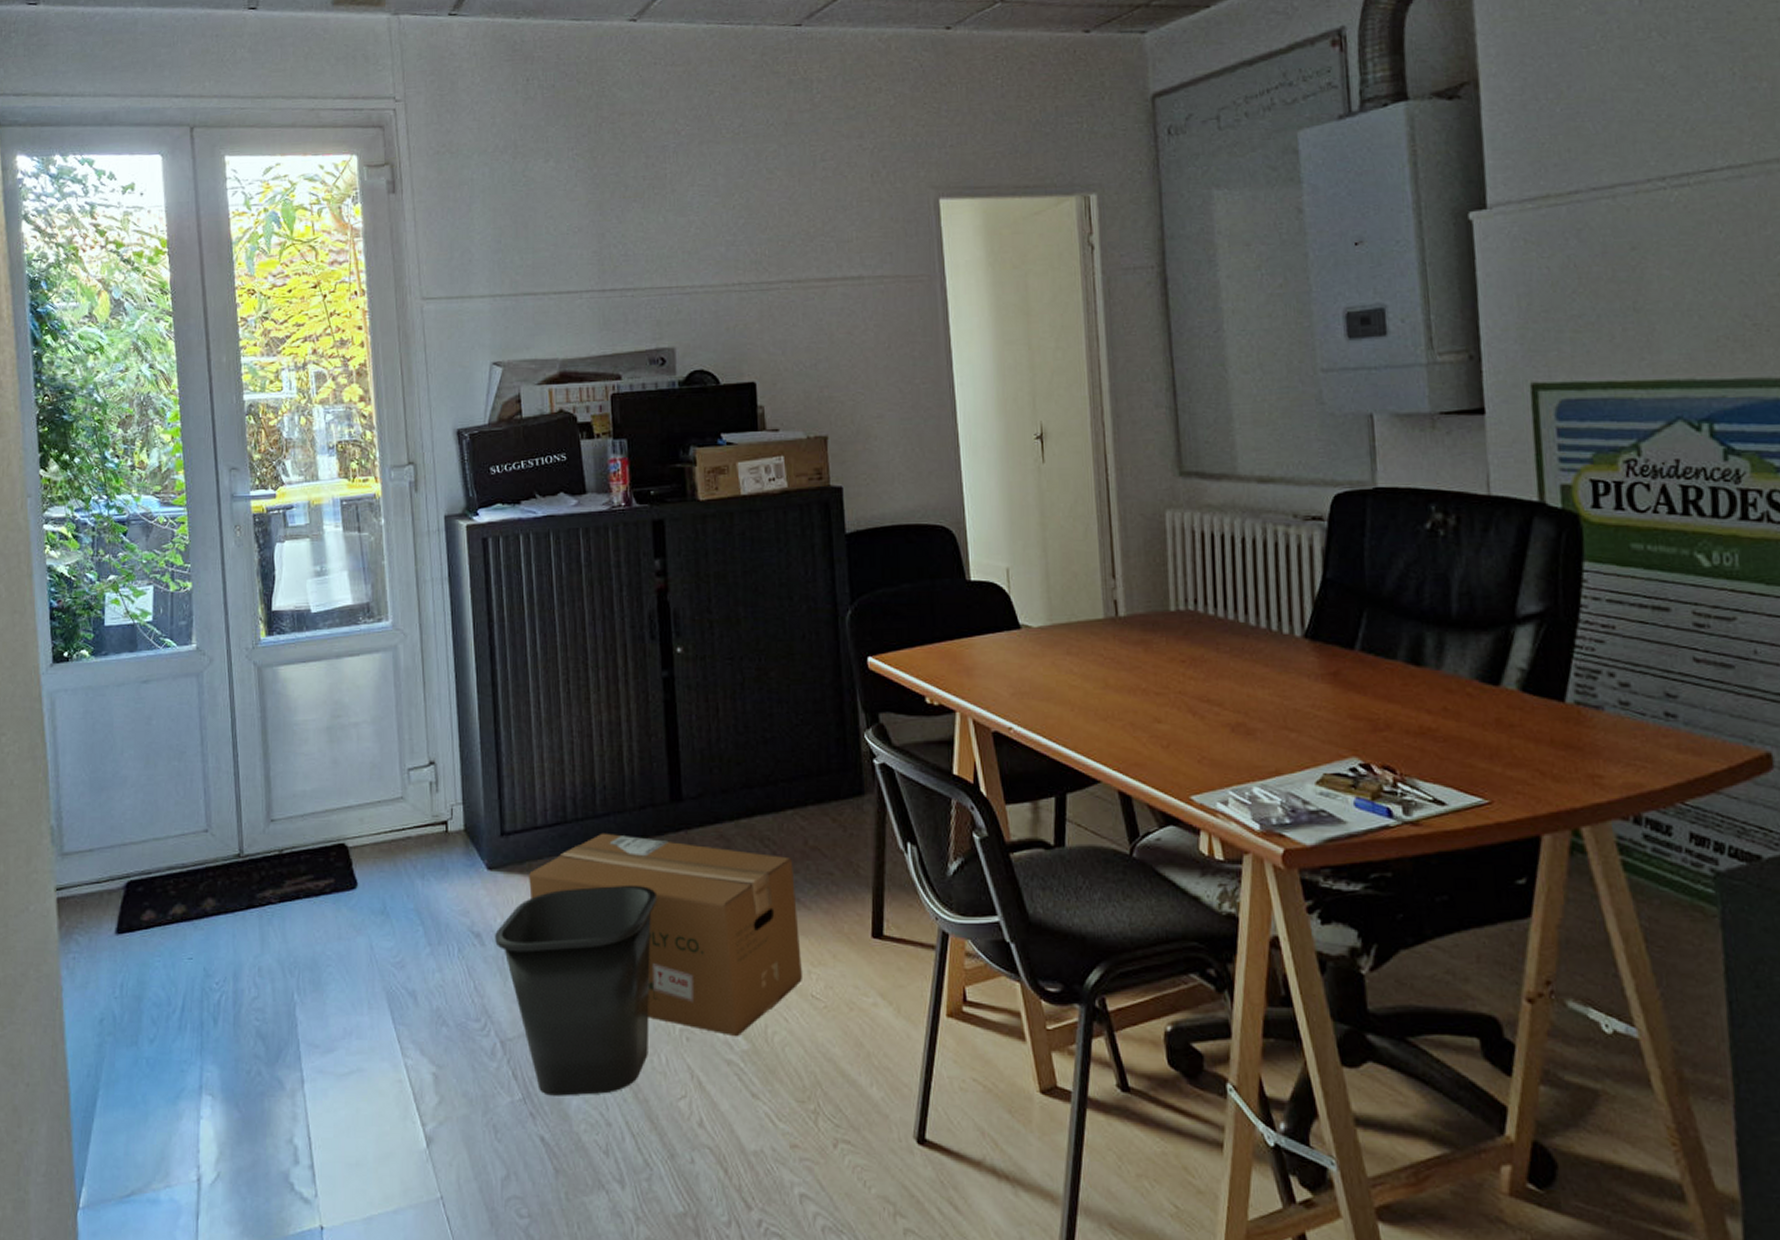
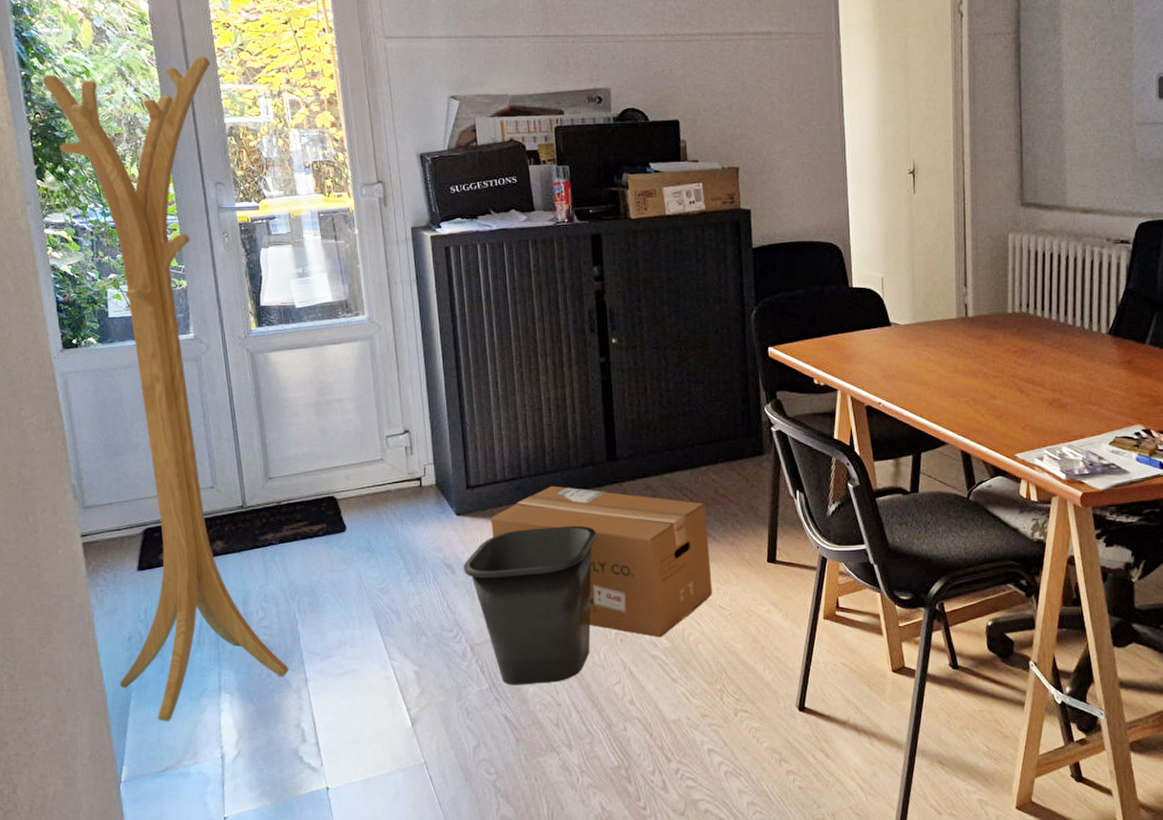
coatrack: none [54,326,283,1129] -> present [42,56,289,721]

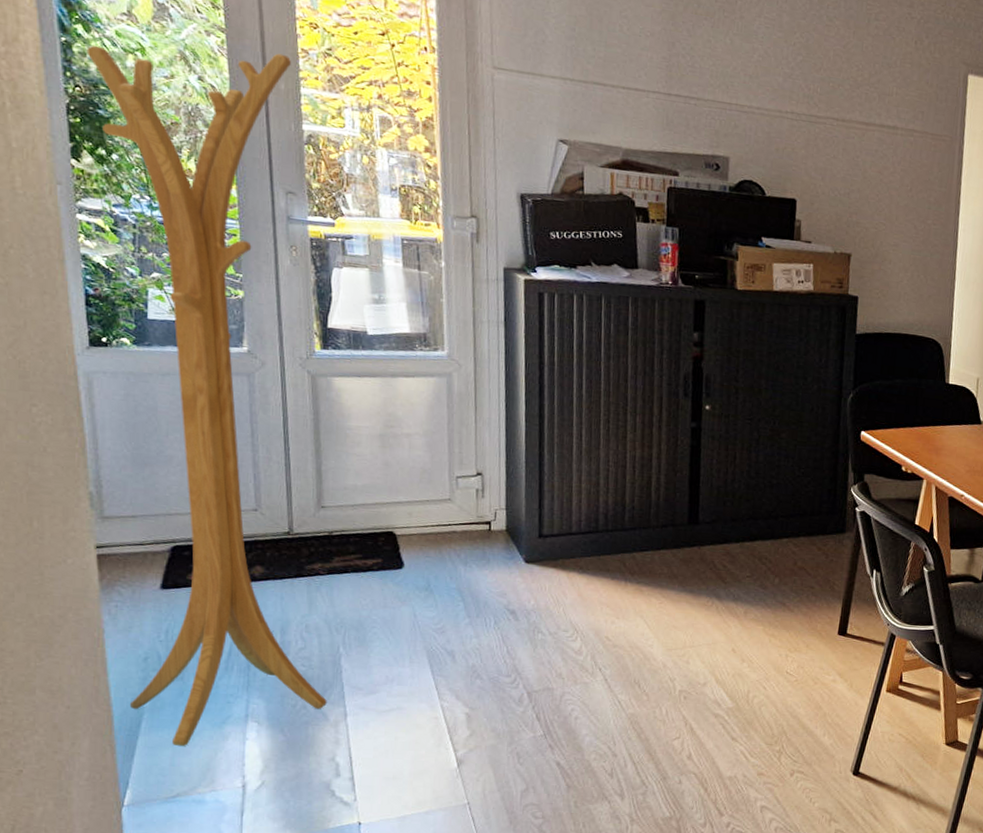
waste bin: present [464,525,597,685] -> none [528,582,671,734]
box: present [491,485,712,638] -> none [561,542,784,698]

